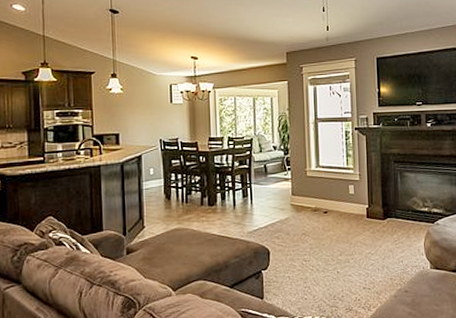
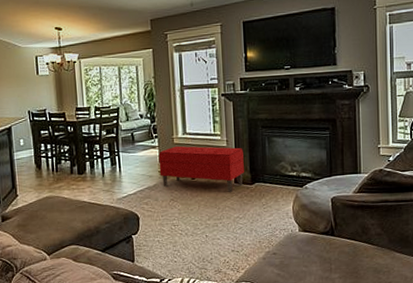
bench: none [291,179,377,227] -> present [158,146,244,192]

